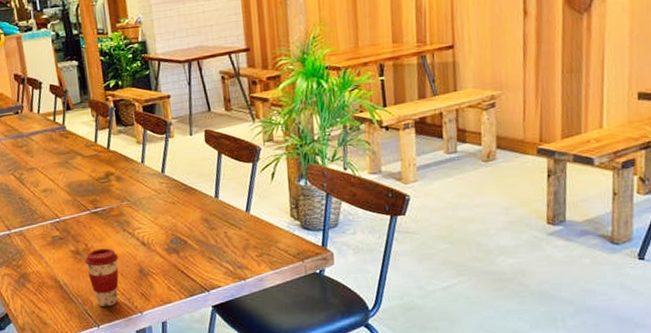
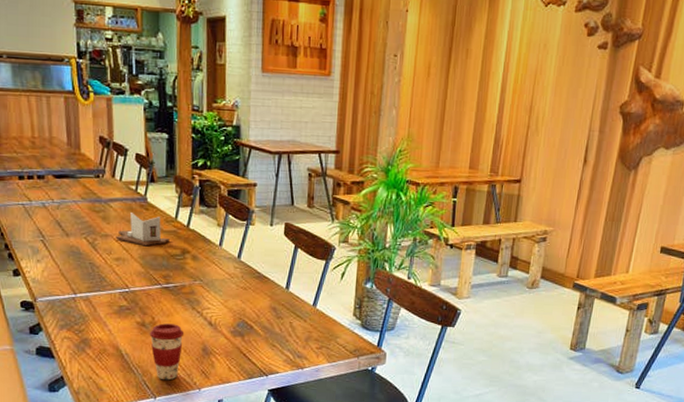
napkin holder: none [40,143,92,174] -> present [116,213,170,247]

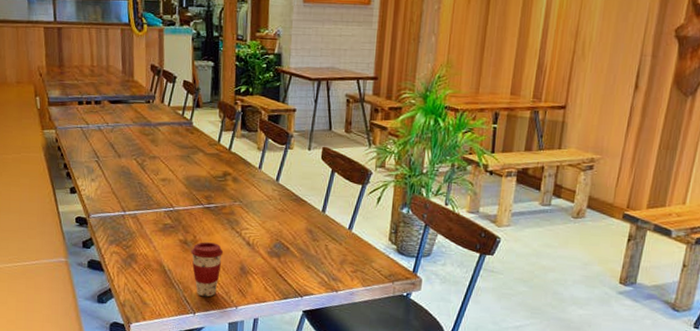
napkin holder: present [116,213,170,247] -> none [163,136,212,168]

